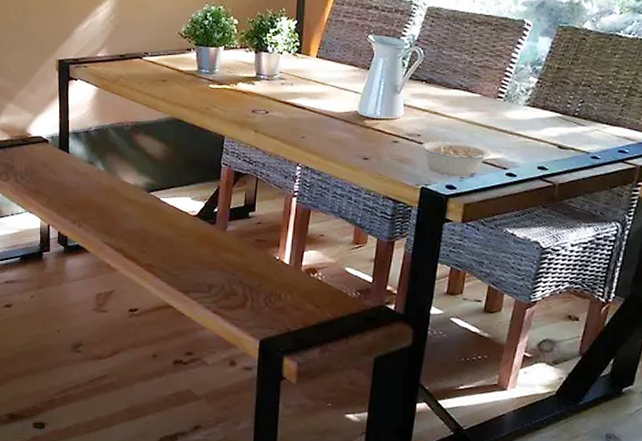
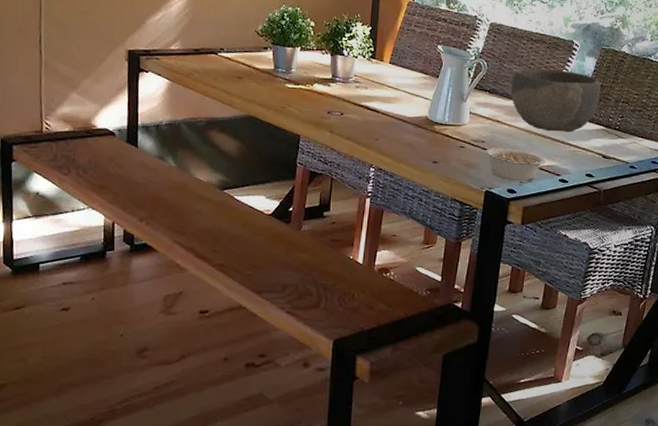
bowl: none [451,53,557,122] -> present [511,68,601,133]

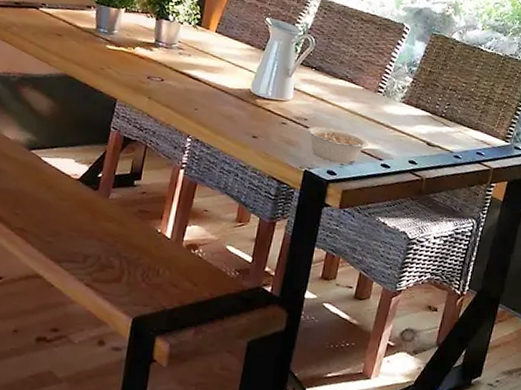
bowl: present [511,68,601,133] -> none [337,47,429,117]

